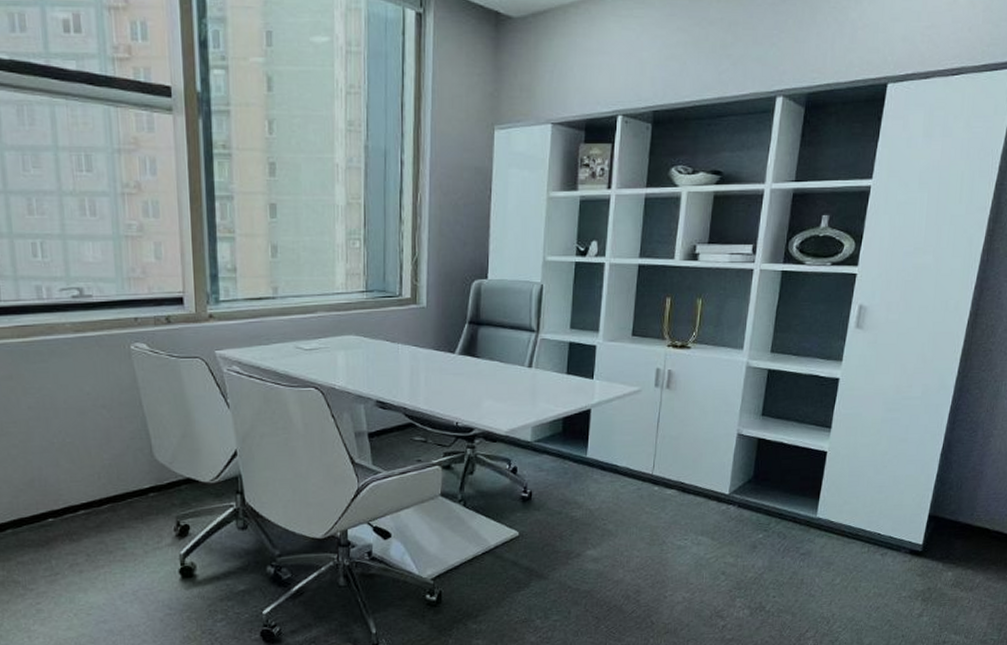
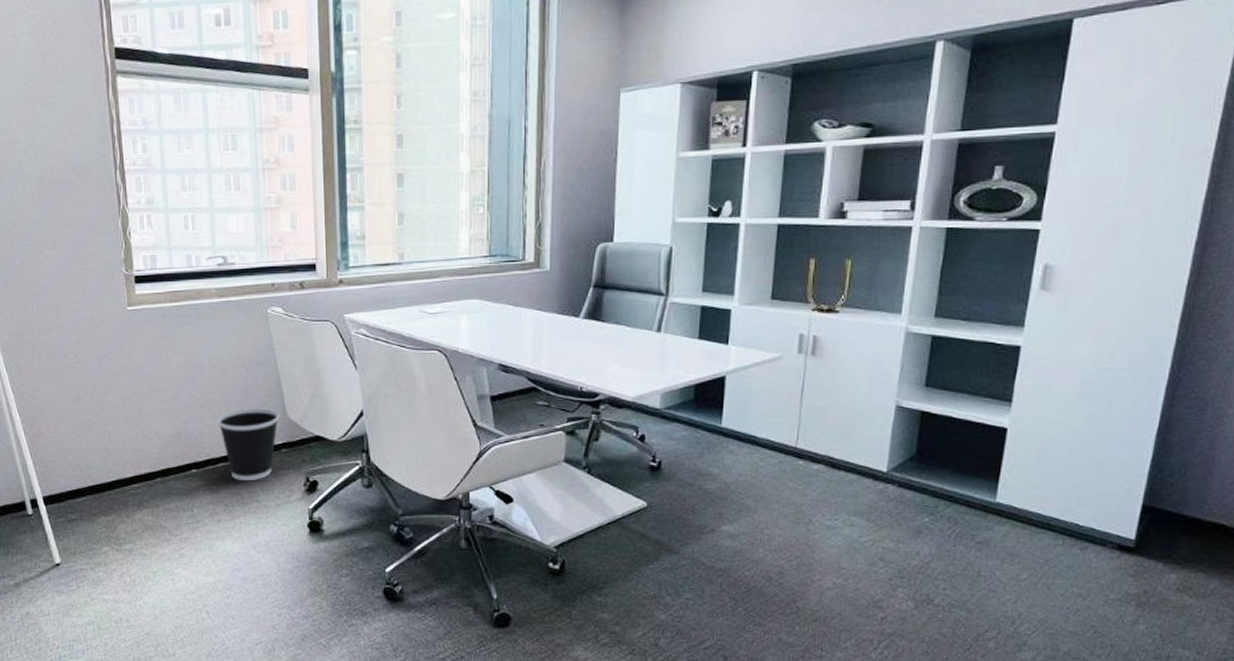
wastebasket: none [76,451,147,529] -> present [217,408,280,482]

